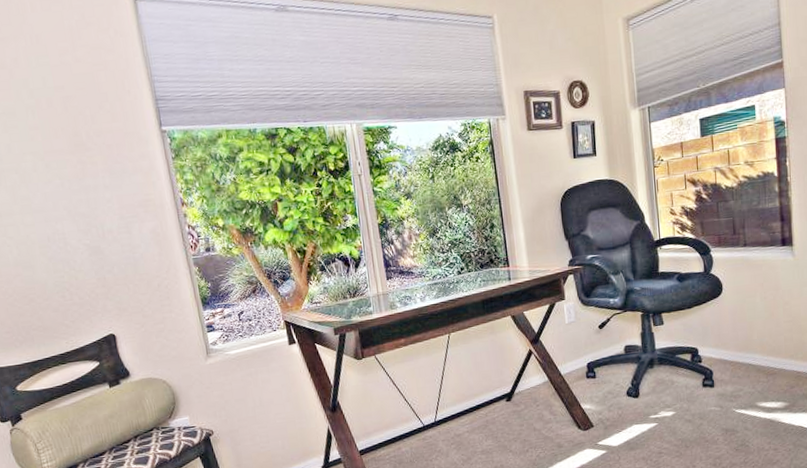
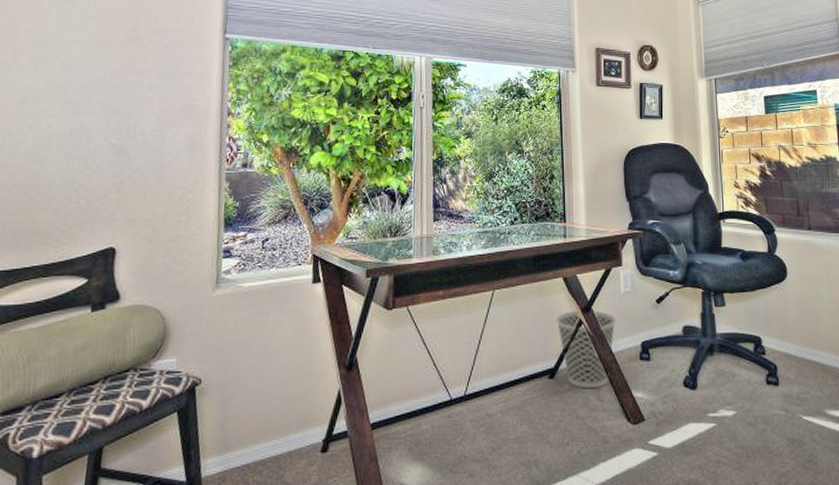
wastebasket: none [508,341,563,407] -> present [556,311,616,389]

